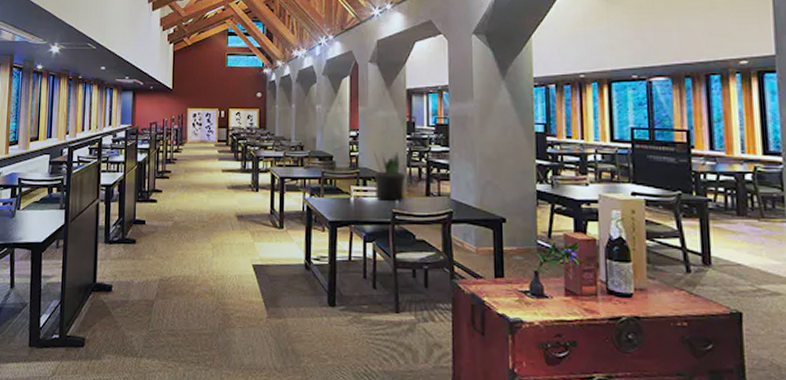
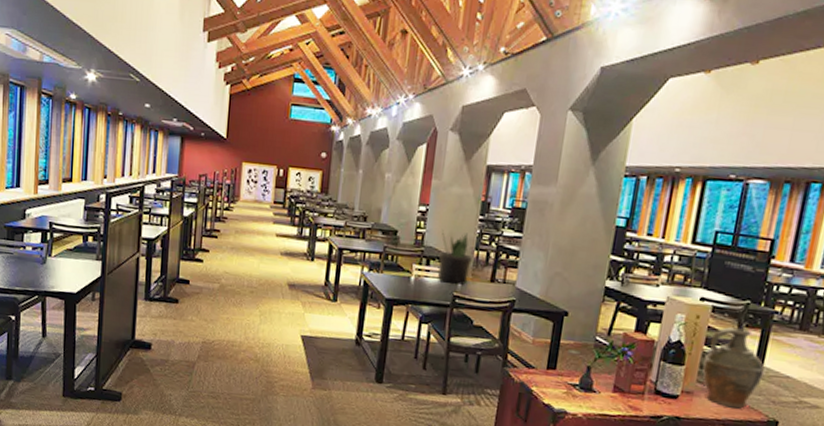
ceramic jug: none [649,219,714,303] -> present [703,327,766,409]

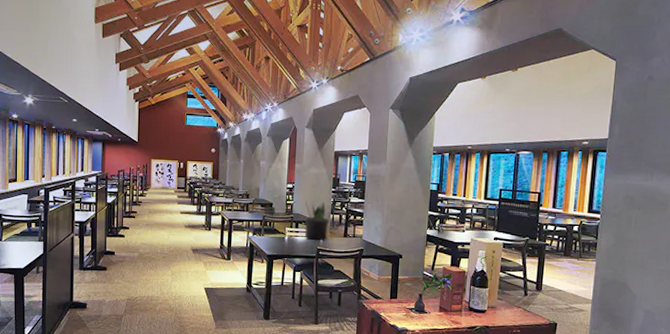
ceramic jug: present [703,327,766,409] -> none [501,257,544,316]

